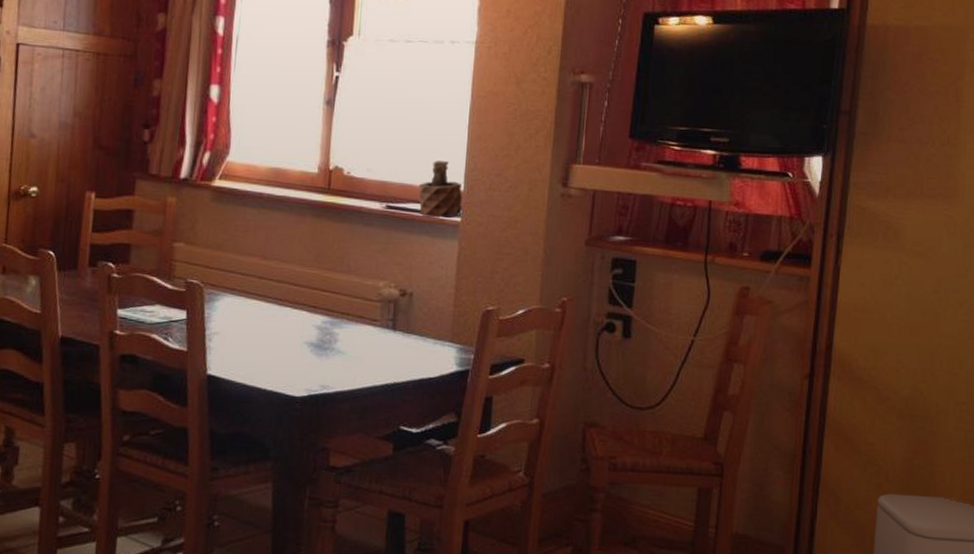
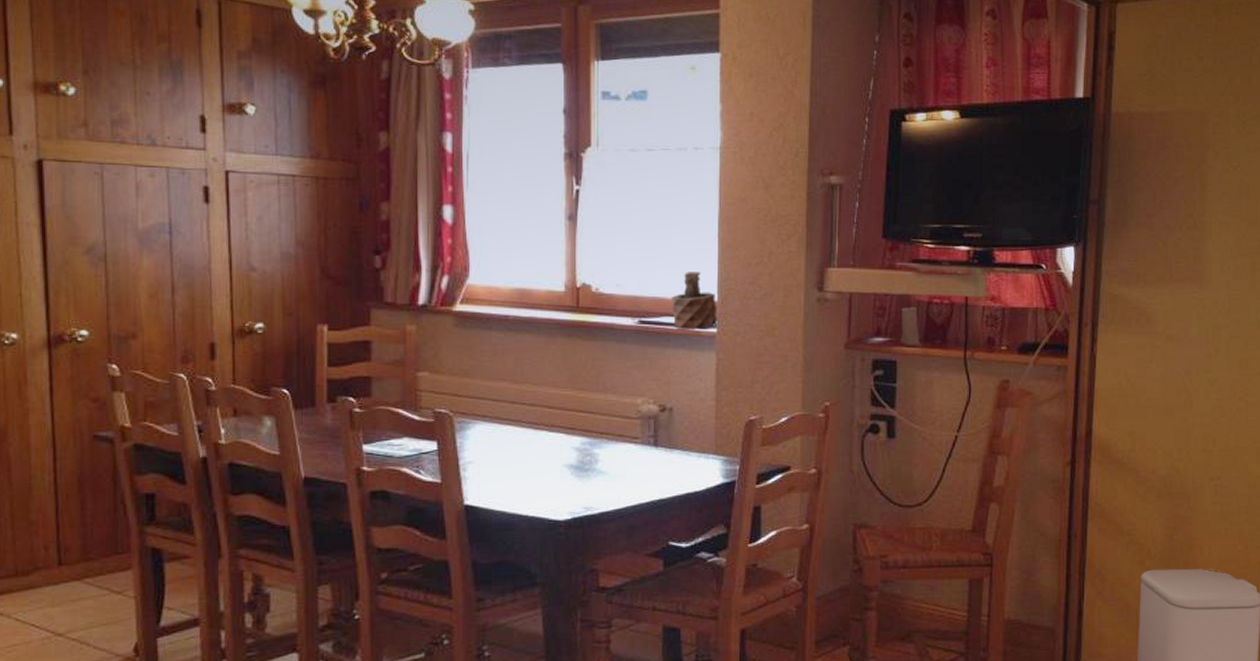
candle: none [640,204,661,247] -> present [899,303,920,346]

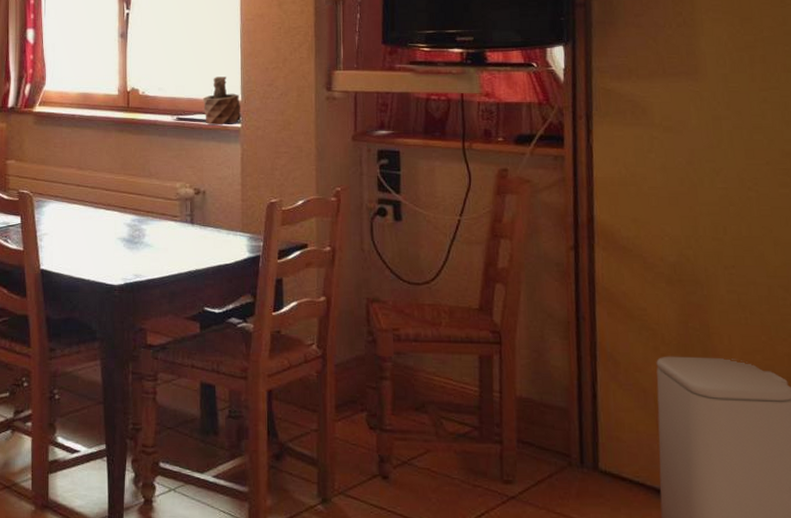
candle: present [899,303,920,346] -> none [401,100,421,138]

